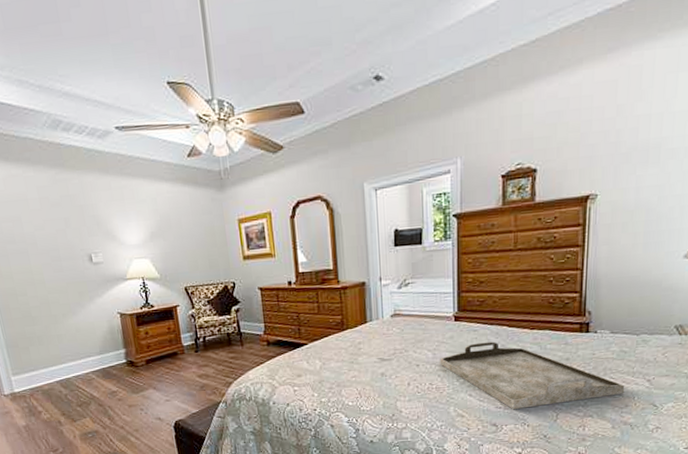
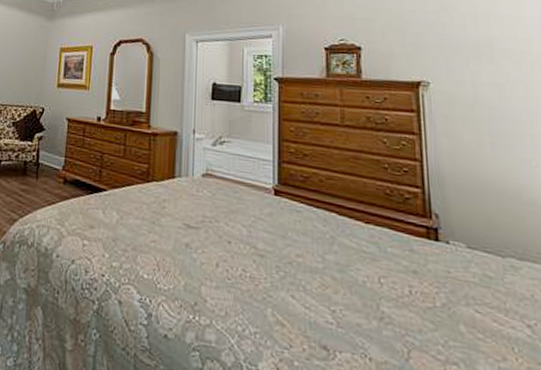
serving tray: present [440,341,625,409] -> none [256,227,499,339]

